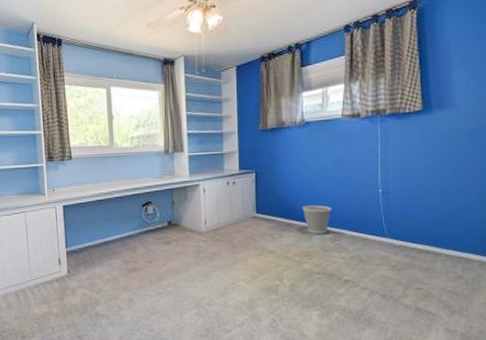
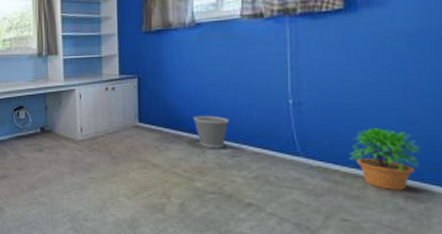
potted plant: none [423,210,475,262] -> present [348,128,422,191]

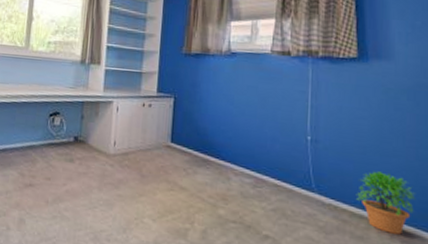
wastebasket: present [193,115,230,149] -> none [221,141,255,178]

